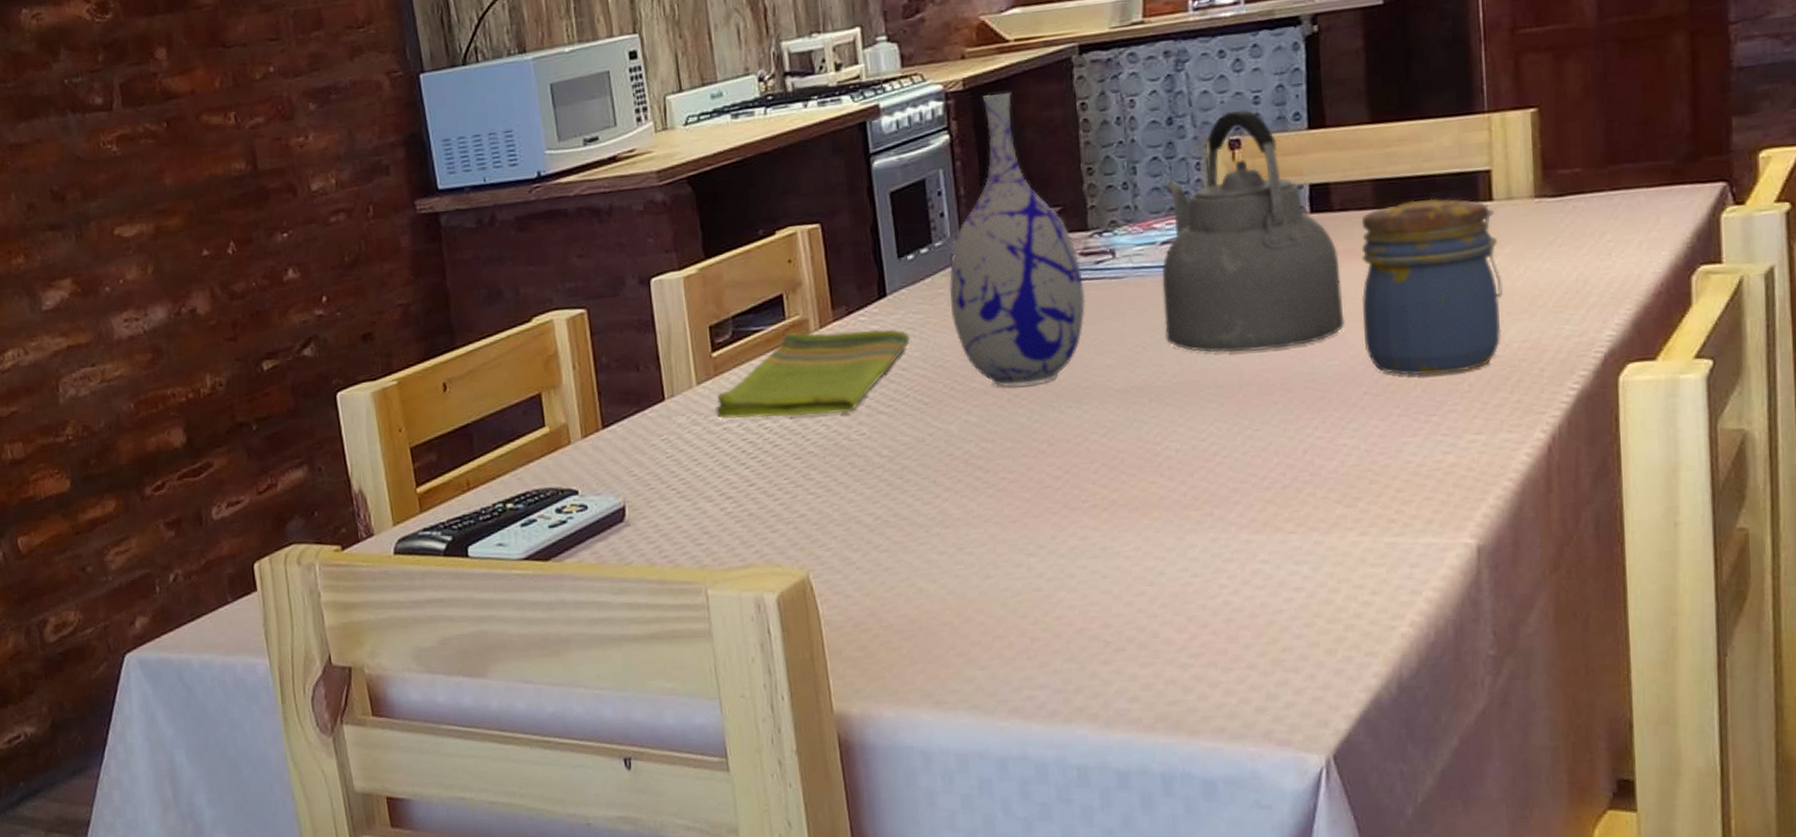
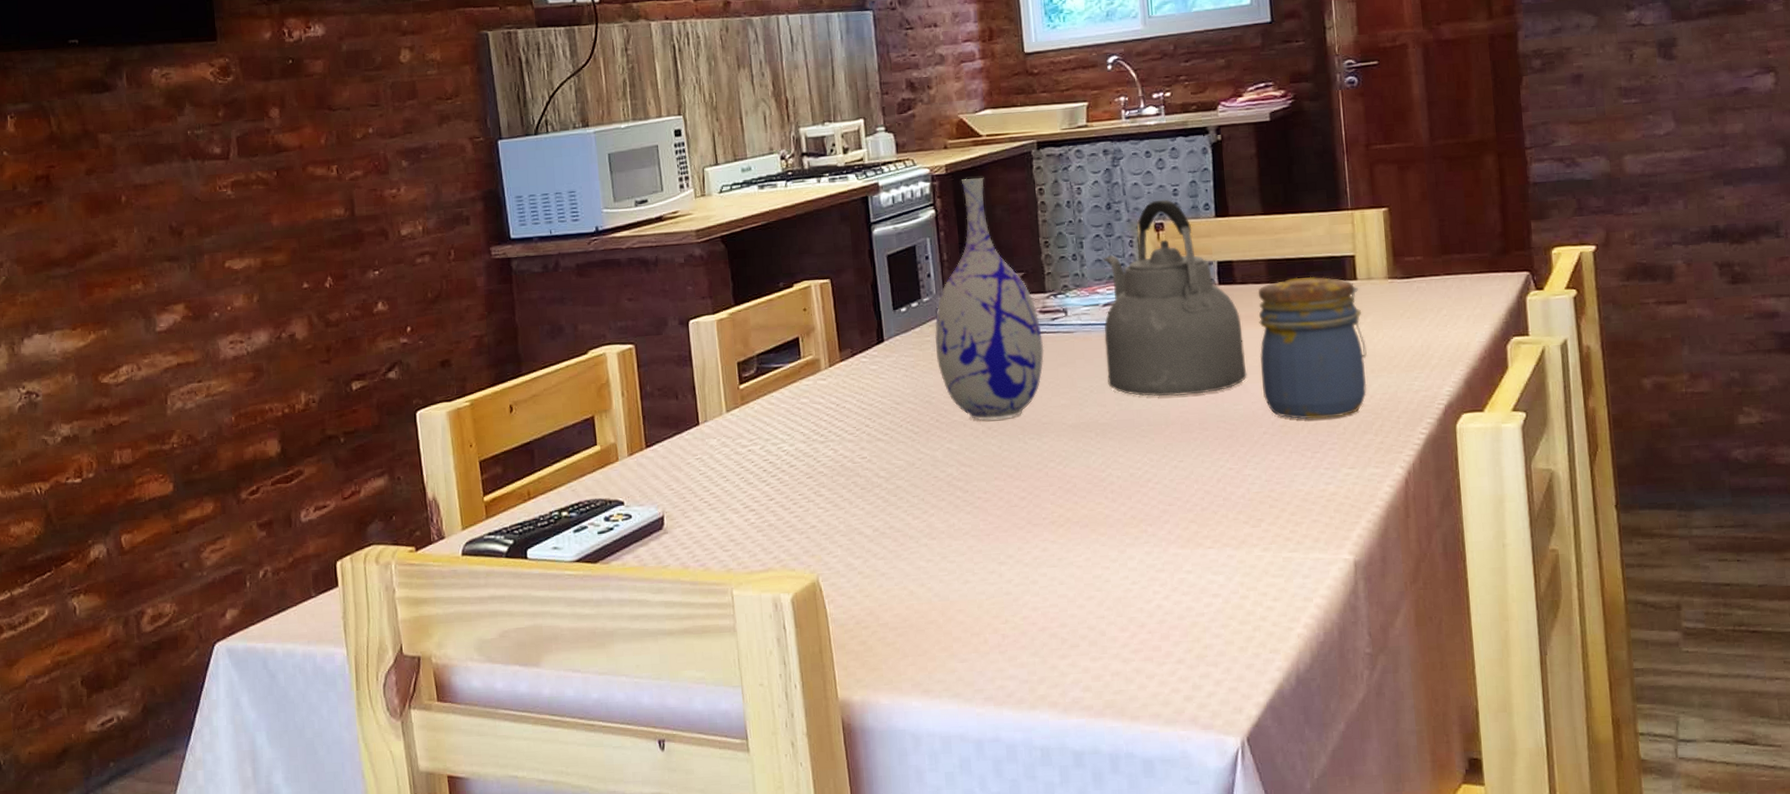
dish towel: present [715,329,911,419] -> none [742,369,904,443]

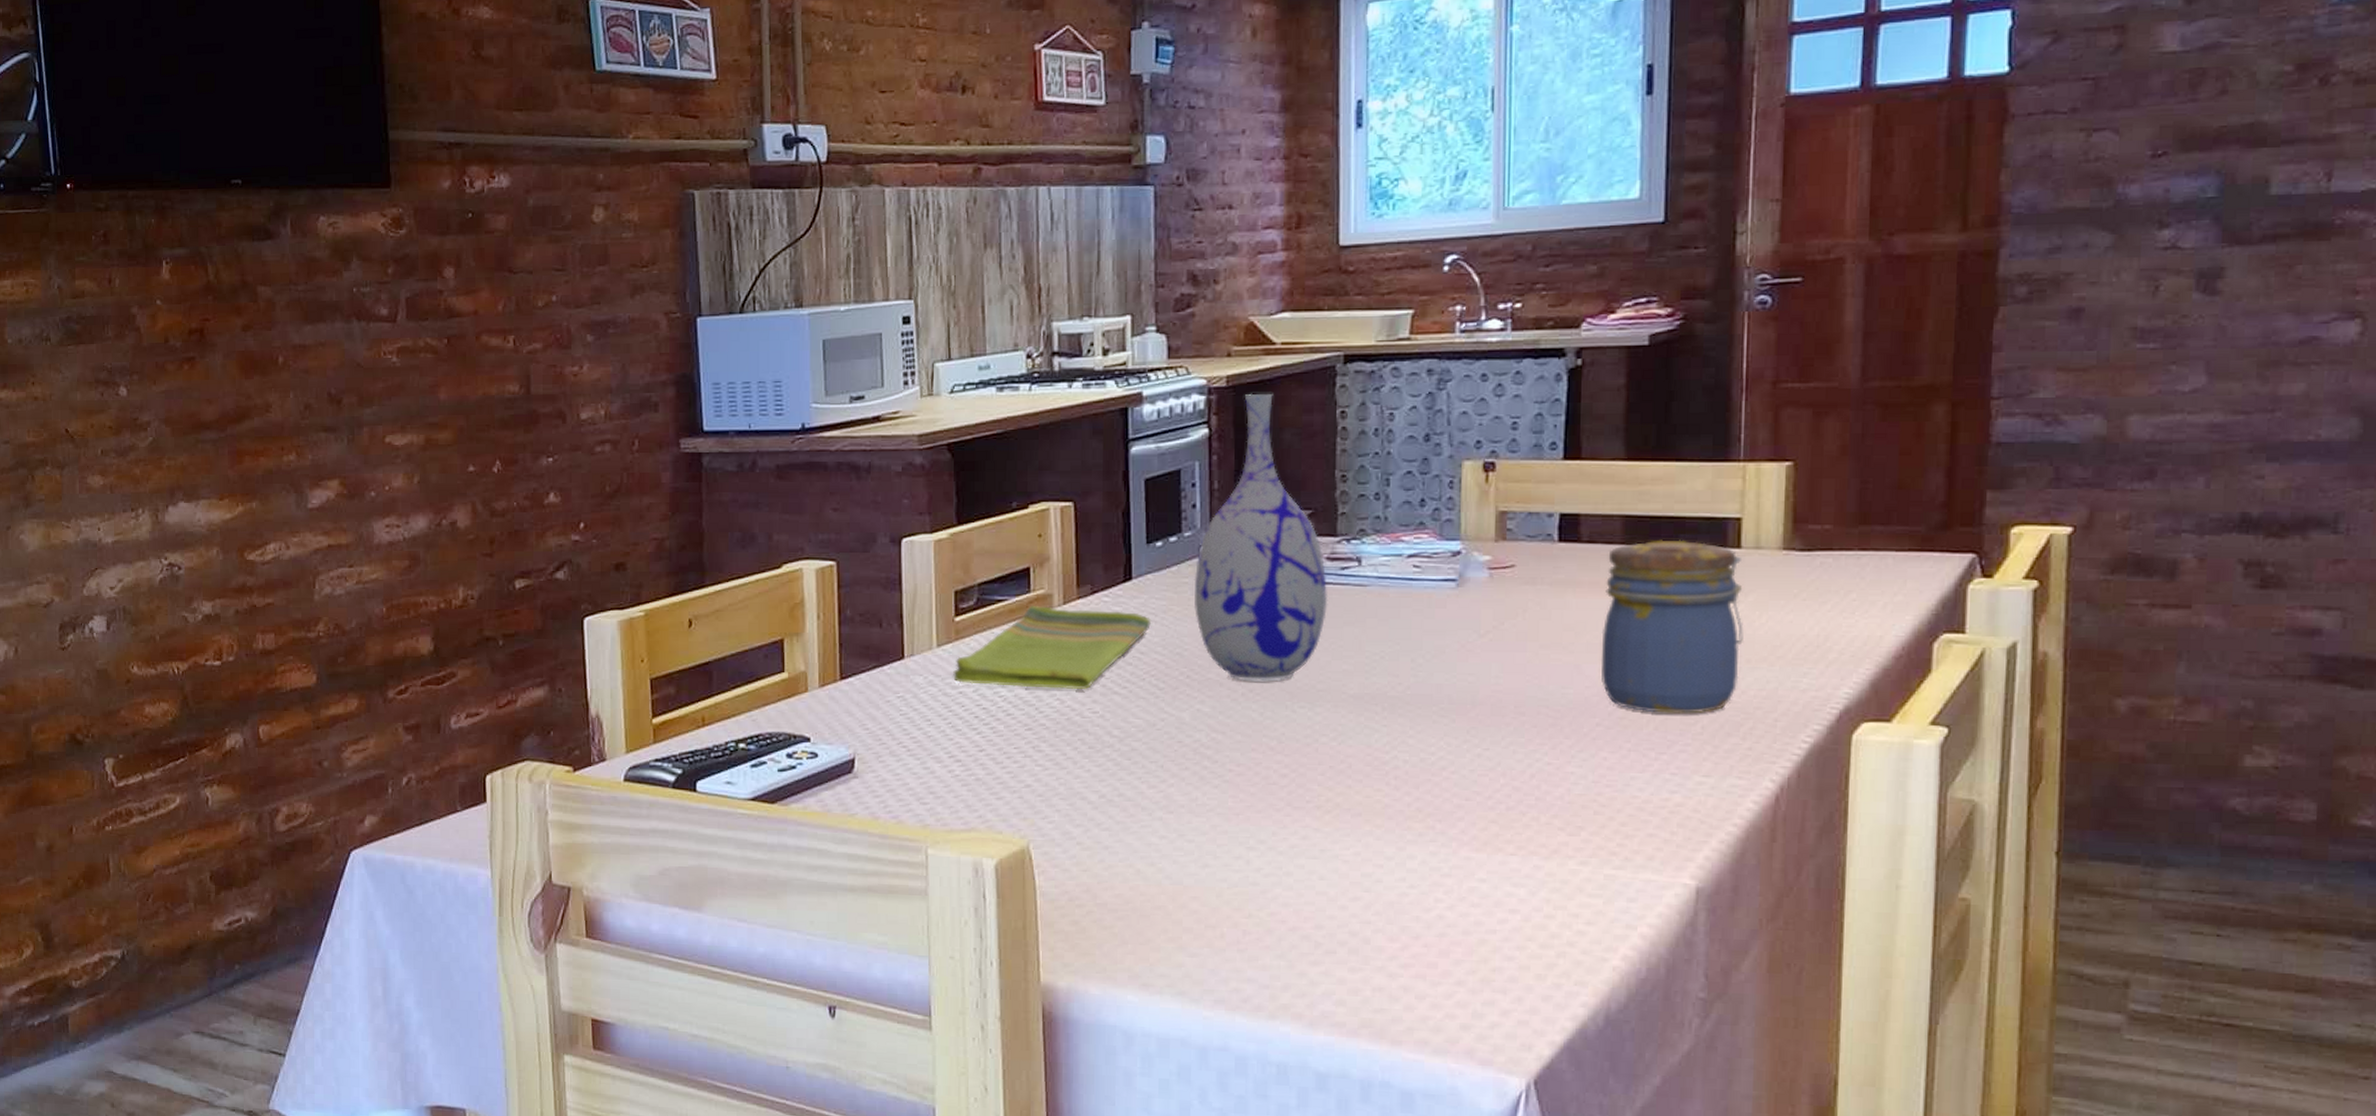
dish towel: none [742,369,904,443] -> present [953,605,1152,689]
kettle: present [1103,199,1247,396] -> none [1404,433,1584,671]

